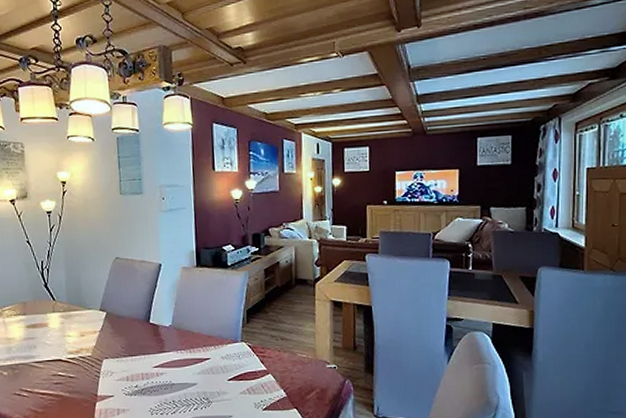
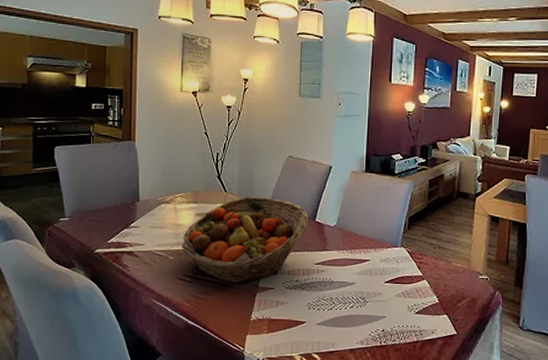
fruit basket: none [14,302,143,394] -> present [182,197,309,283]

